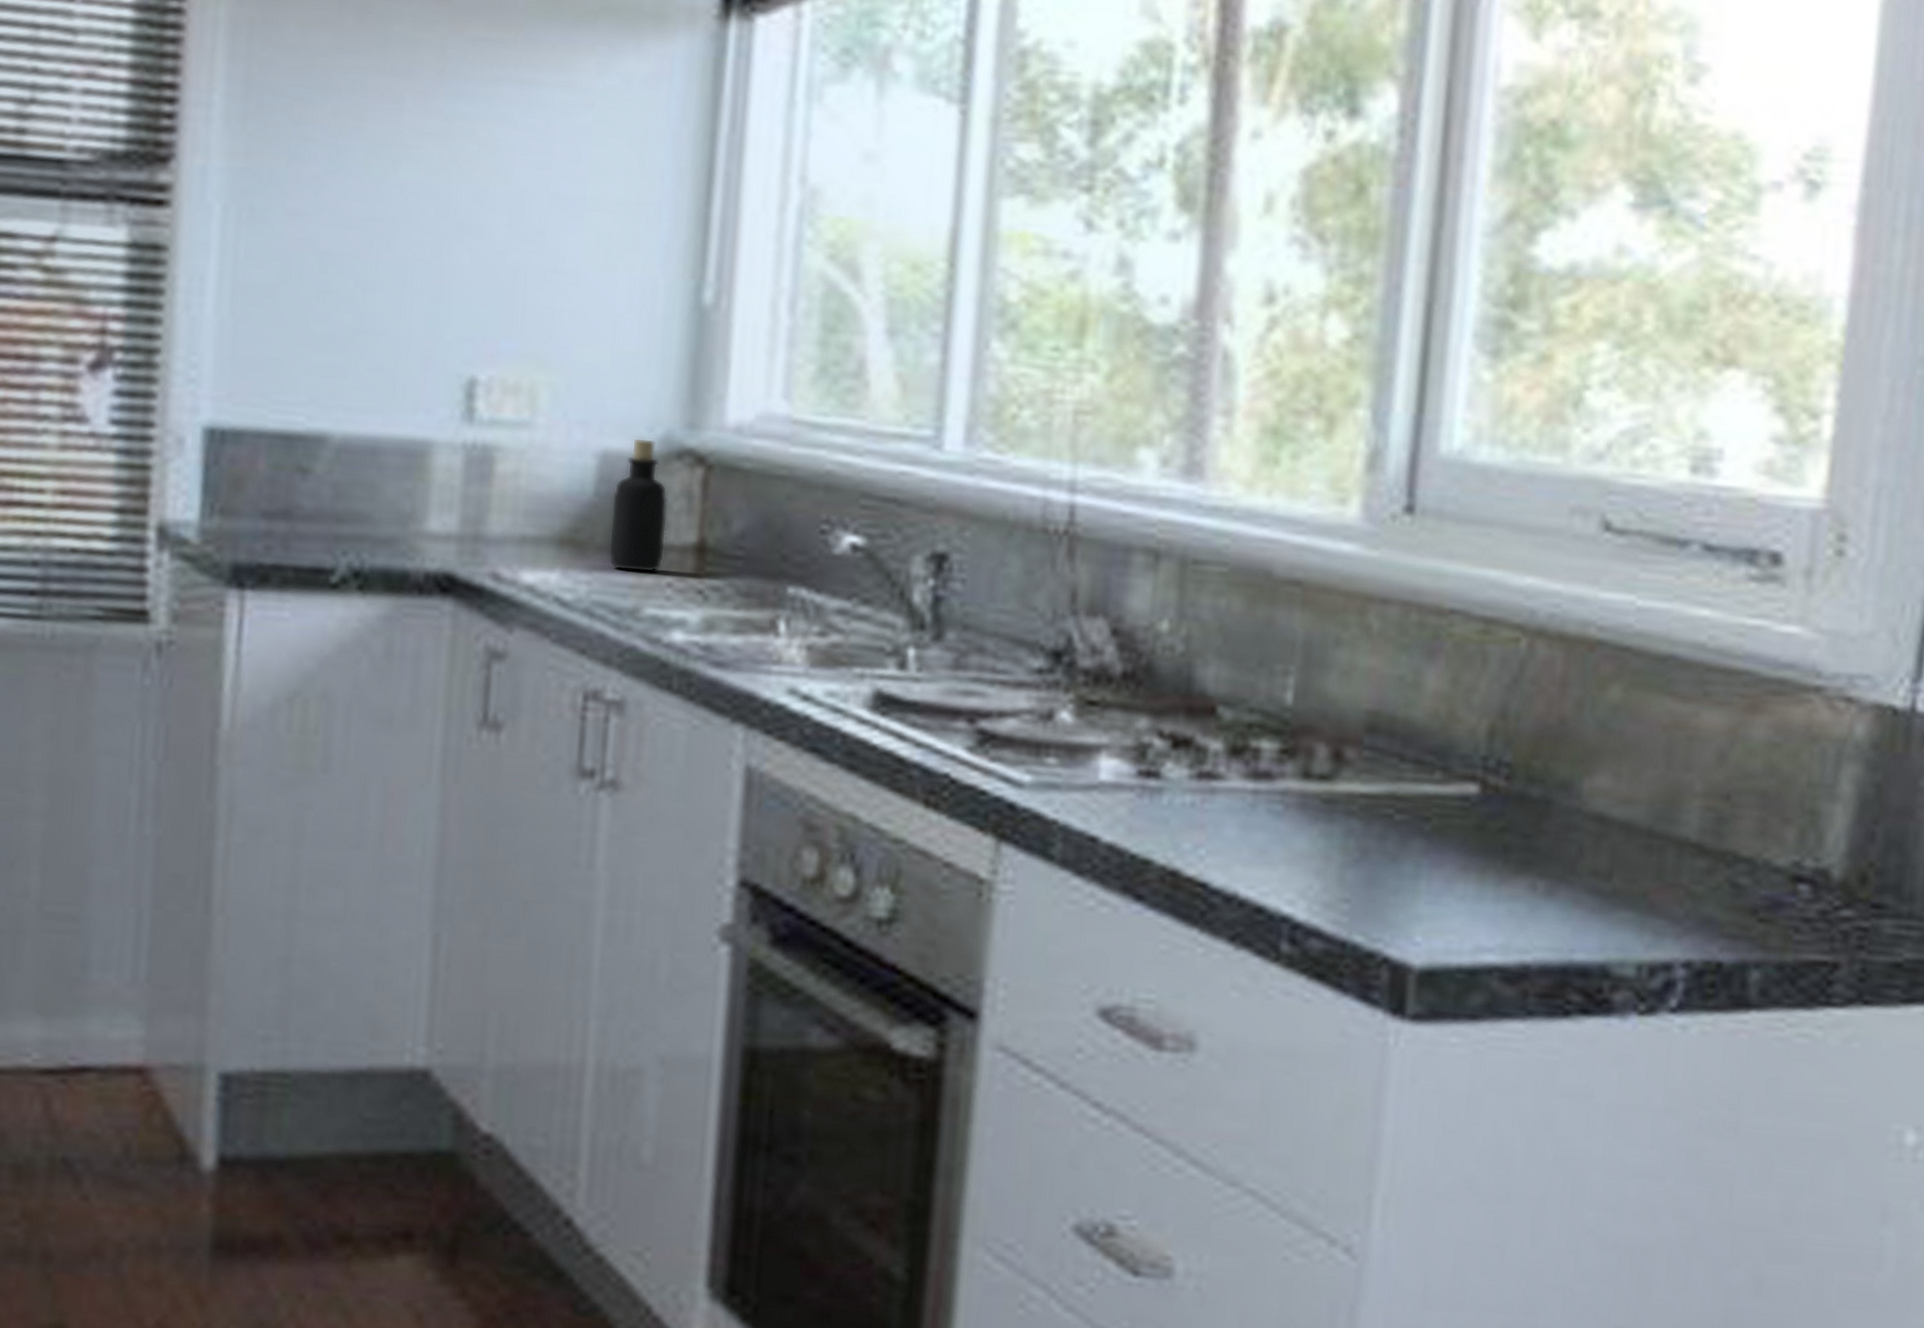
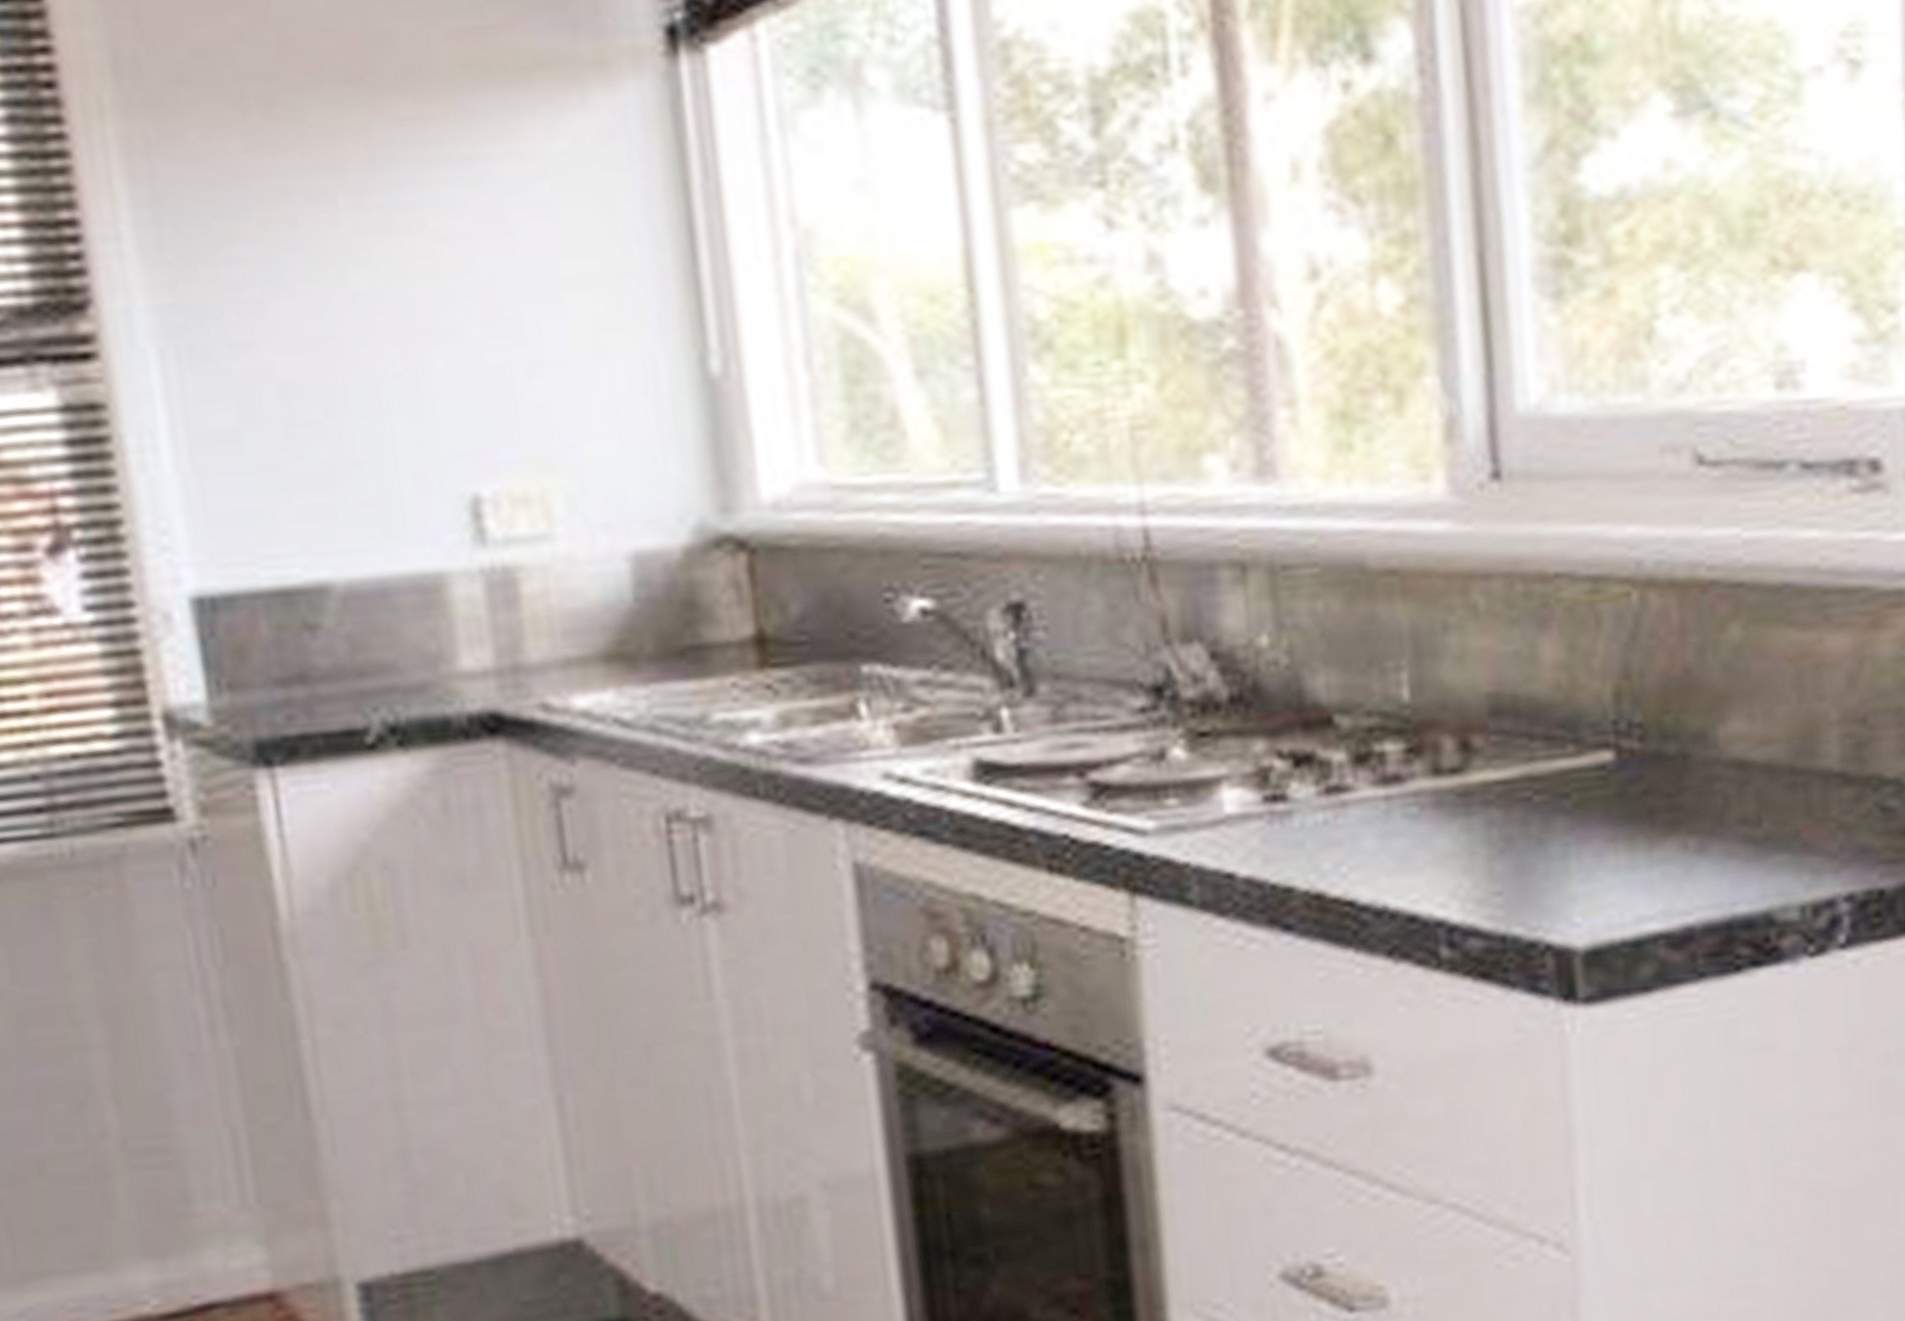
bottle: present [608,437,668,573] -> none [654,530,724,678]

